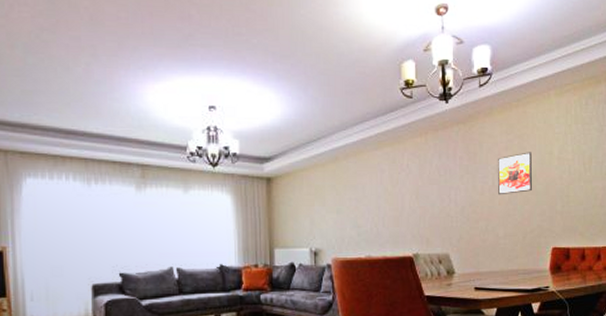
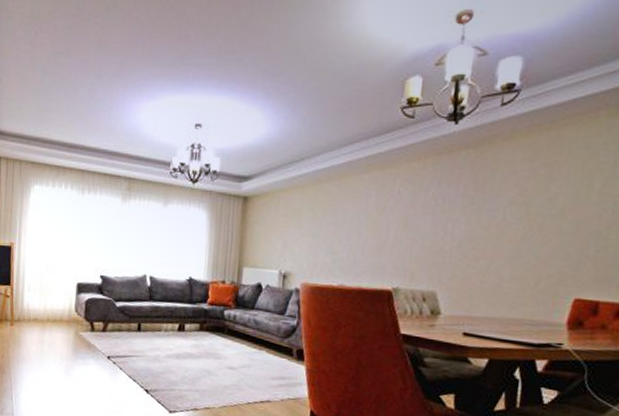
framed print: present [497,152,532,195] -> none [509,183,562,232]

